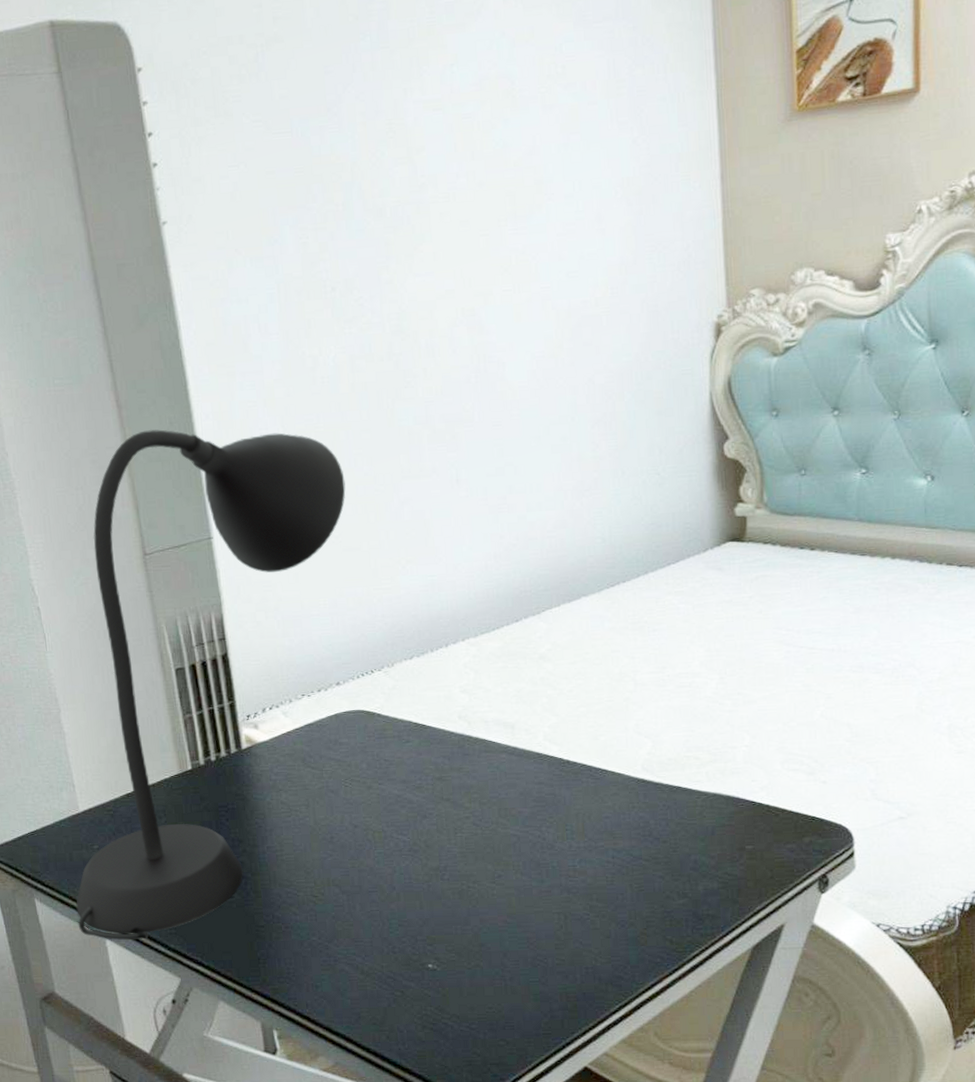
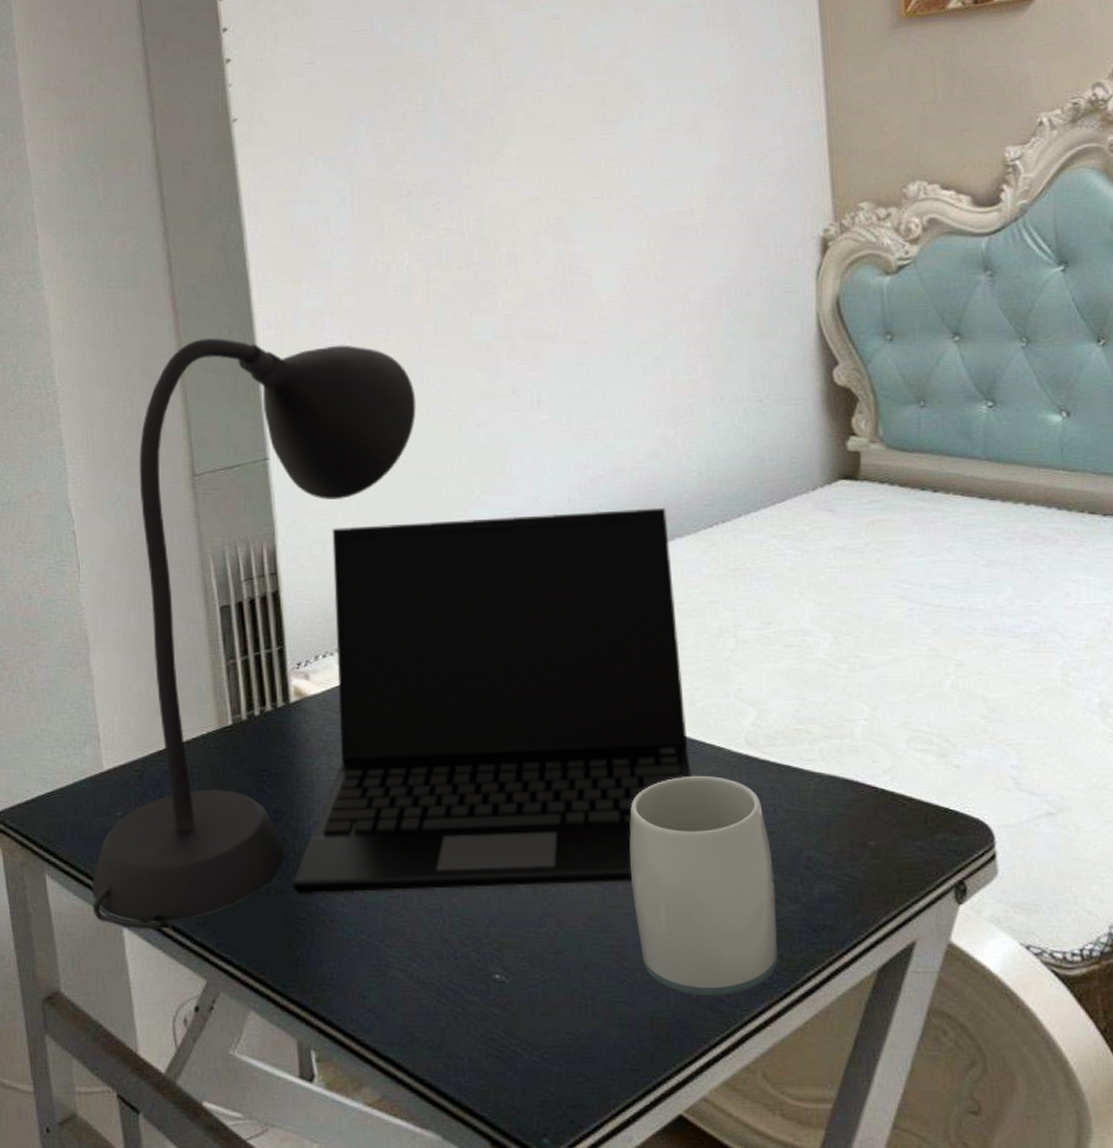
laptop: none [252,570,595,906] -> present [293,507,691,894]
mug: none [541,797,668,975] -> present [628,775,778,997]

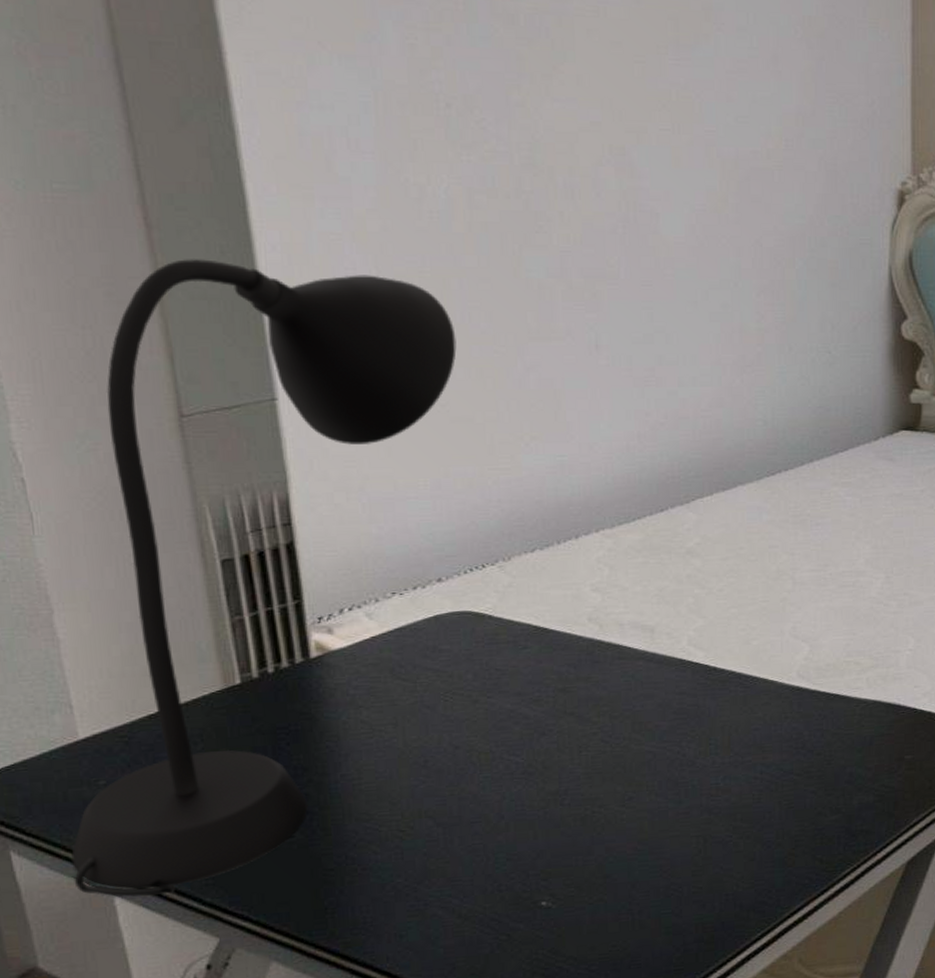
laptop: present [293,507,691,894] -> none [318,455,744,846]
mug: present [628,775,778,997] -> none [680,707,819,901]

